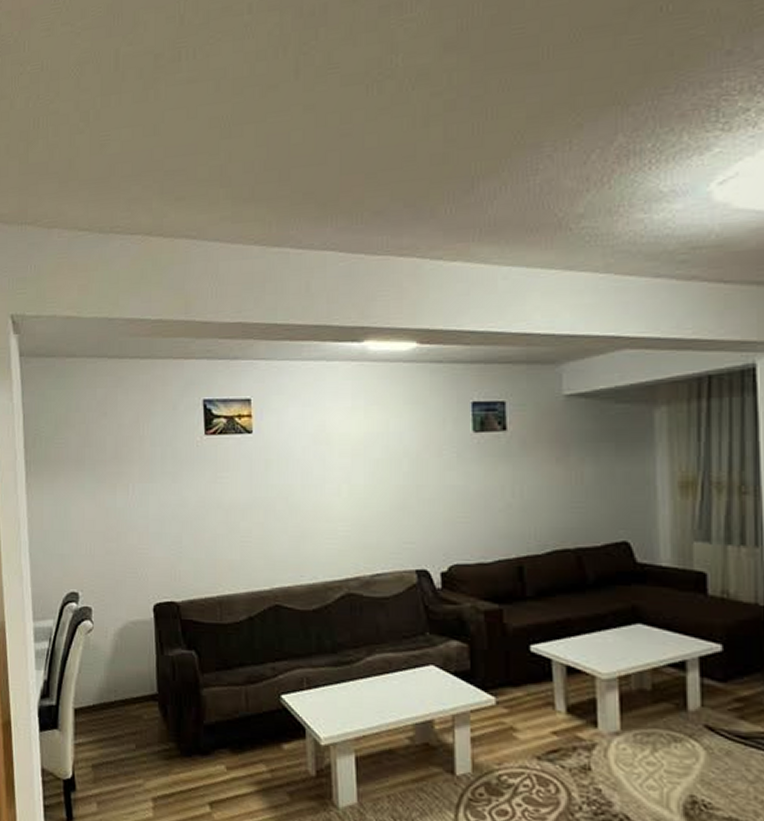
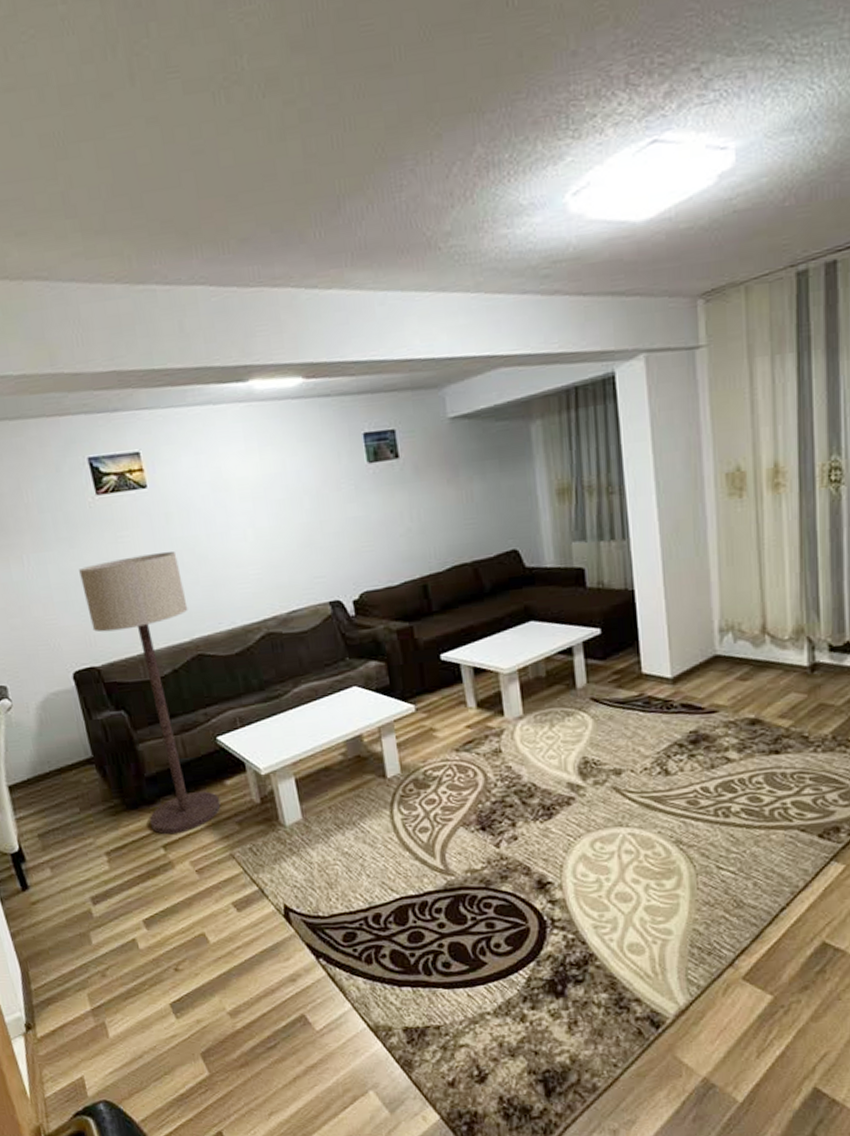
floor lamp: none [177,498,275,793] -> present [79,552,221,835]

